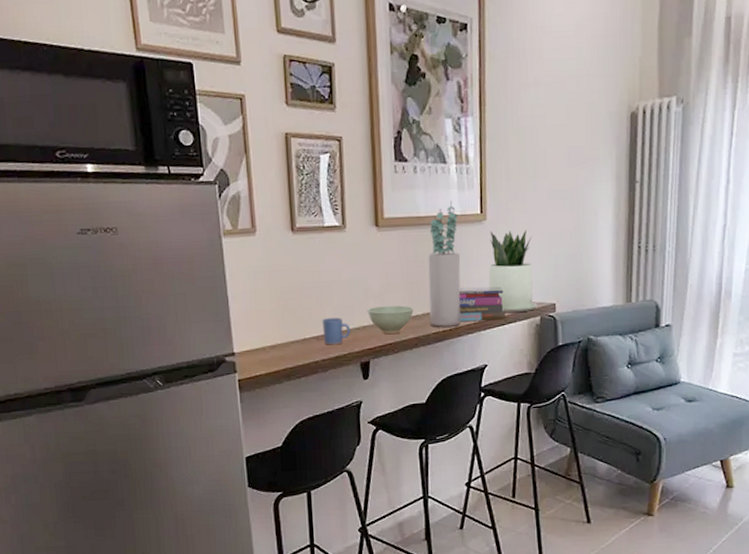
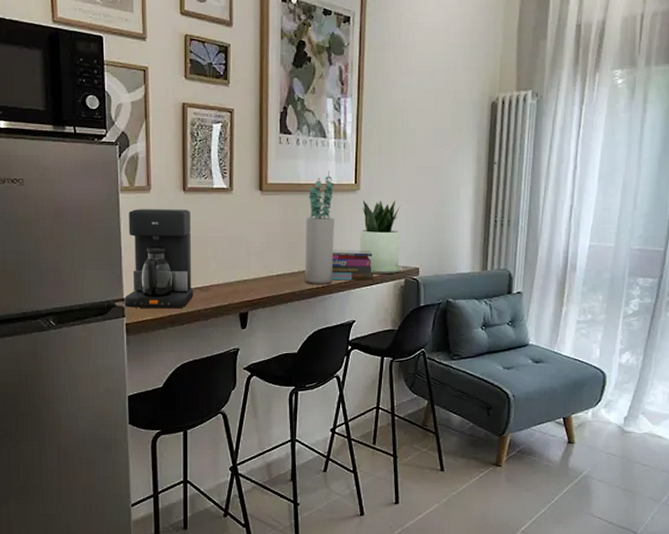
coffee maker: none [233,252,309,363] -> present [124,208,193,309]
mug: present [322,318,351,345] -> none [206,271,232,296]
bowl: present [367,305,414,335] -> none [248,263,290,289]

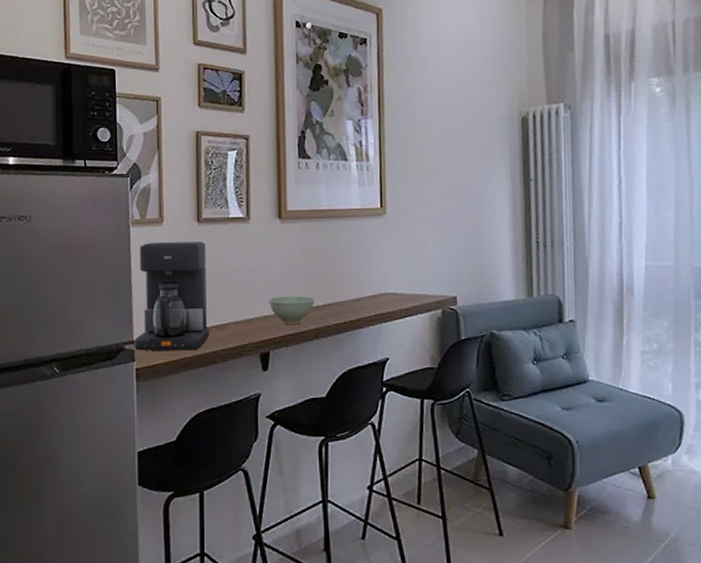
bowl: none [248,263,290,289] -> present [268,296,315,325]
vase: present [304,171,335,284] -> none [329,195,362,319]
books: present [331,249,374,281] -> none [360,278,407,314]
planter: present [360,201,403,275] -> none [389,224,439,306]

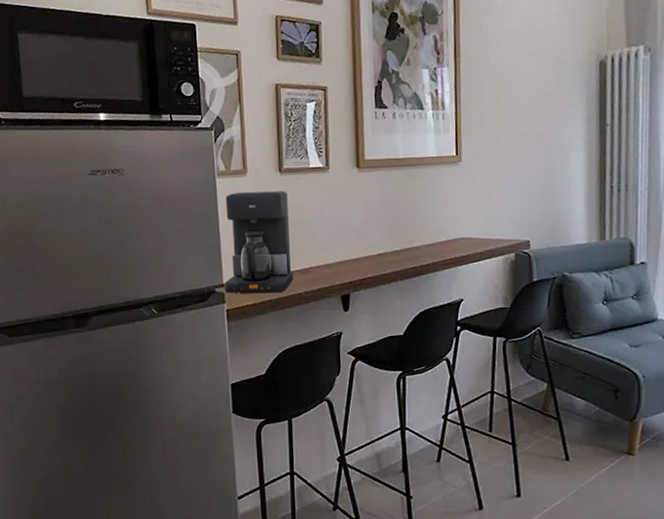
bowl: present [268,296,315,325] -> none [348,241,392,269]

